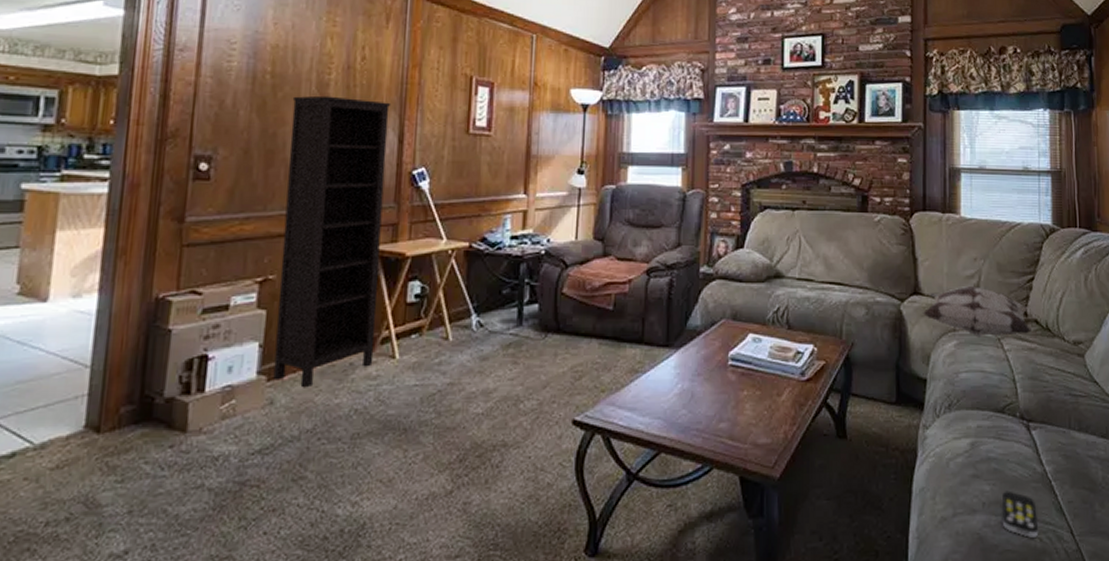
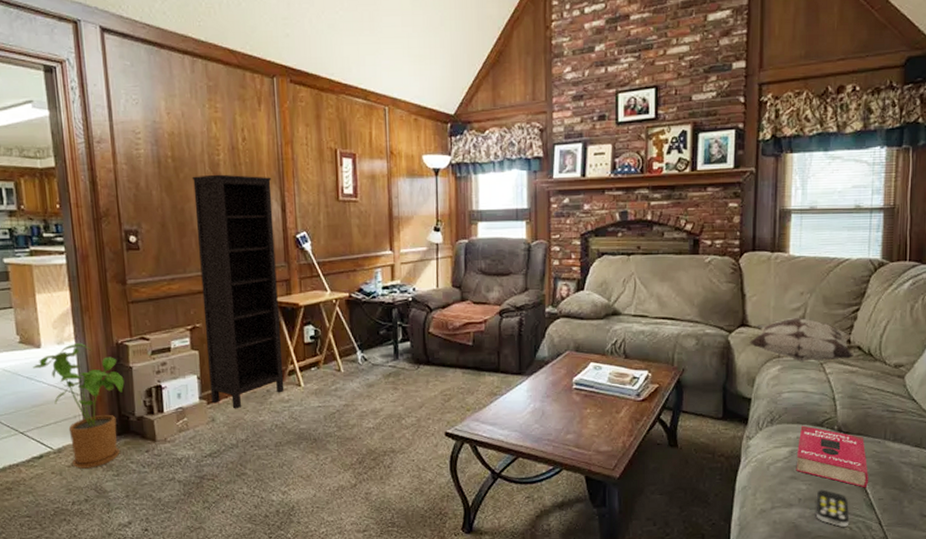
house plant: none [30,297,158,472] -> present [33,343,125,469]
book: none [978,411,1056,488] -> present [796,425,868,488]

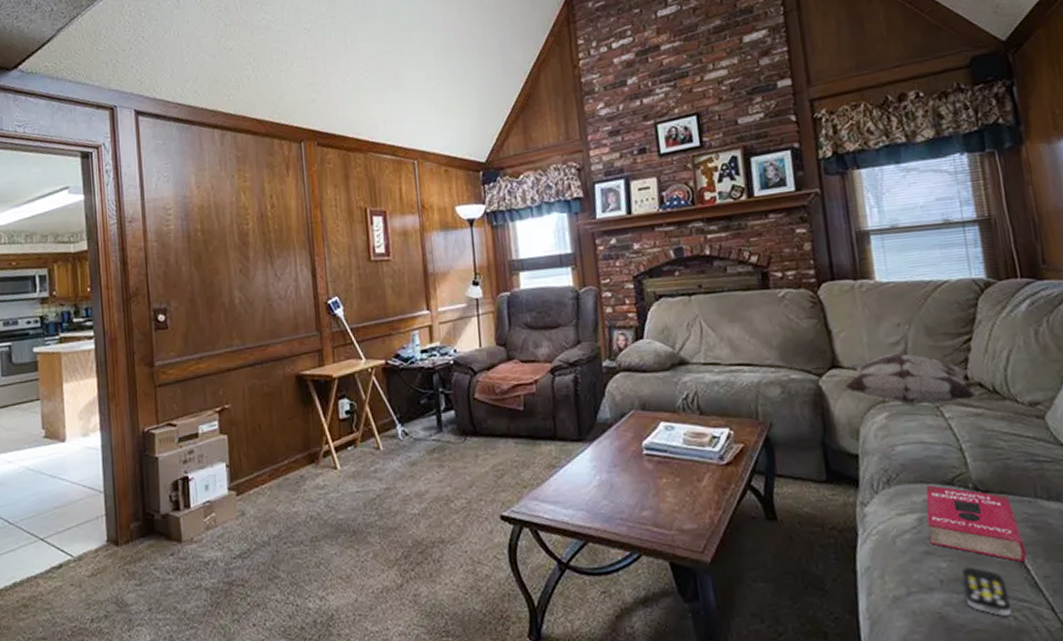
house plant: present [33,343,125,469] -> none [57,434,150,579]
bookcase: present [192,174,284,409] -> none [221,242,319,500]

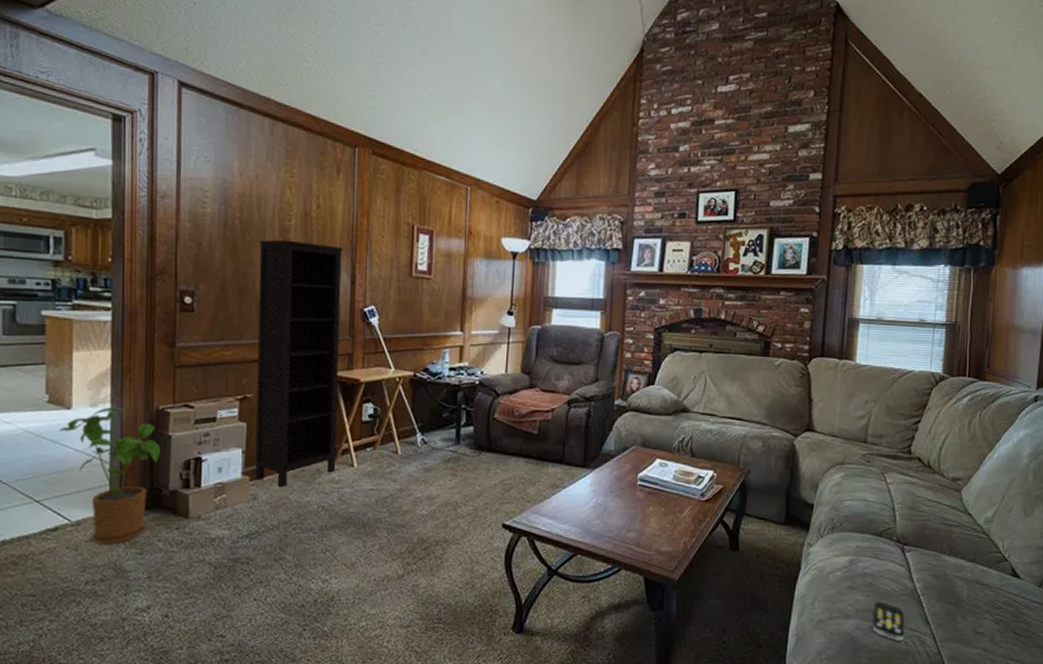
house plant: none [57,434,150,579] -> present [60,407,161,545]
bookcase: none [221,242,319,500] -> present [255,239,344,488]
decorative pillow: present [844,353,976,407] -> none [813,425,914,471]
book: present [925,485,1026,563] -> none [854,534,924,602]

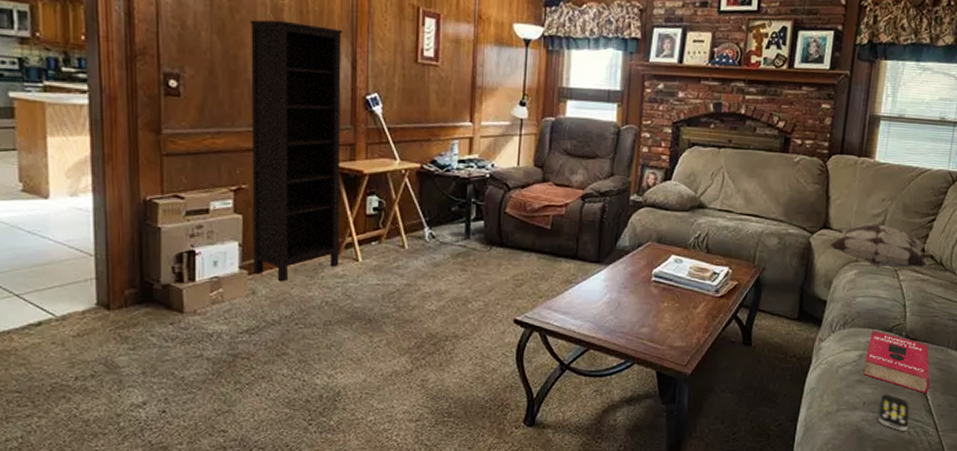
house plant: present [60,407,161,545] -> none [37,197,150,340]
decorative pillow: none [813,425,914,471] -> present [829,222,927,268]
book: none [854,534,924,602] -> present [863,330,930,394]

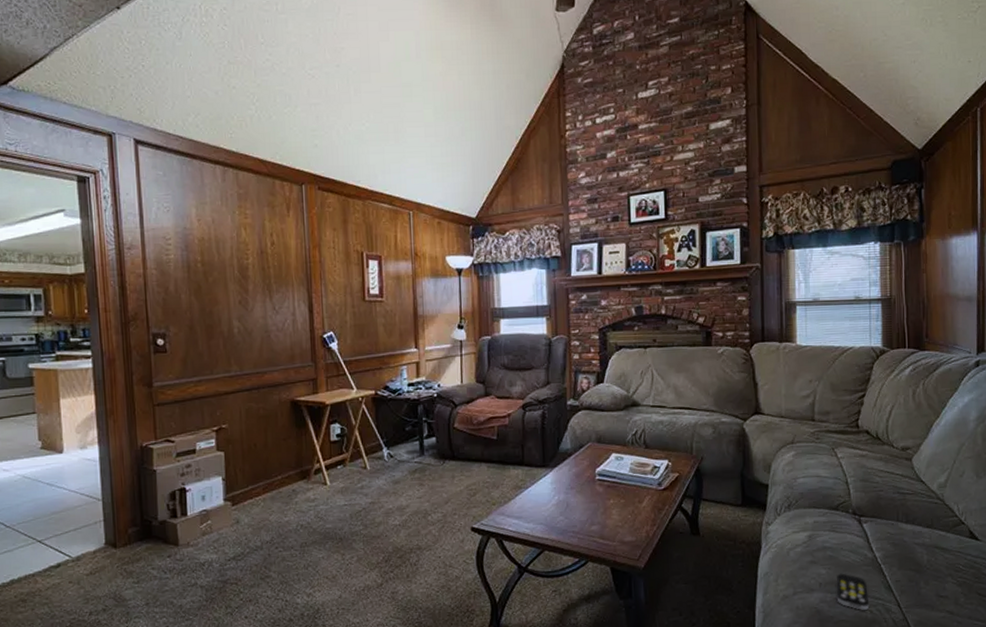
bookcase: present [249,19,343,282] -> none [220,277,310,510]
decorative pillow: present [829,222,927,268] -> none [763,404,863,448]
book: present [863,330,930,394] -> none [815,509,885,571]

